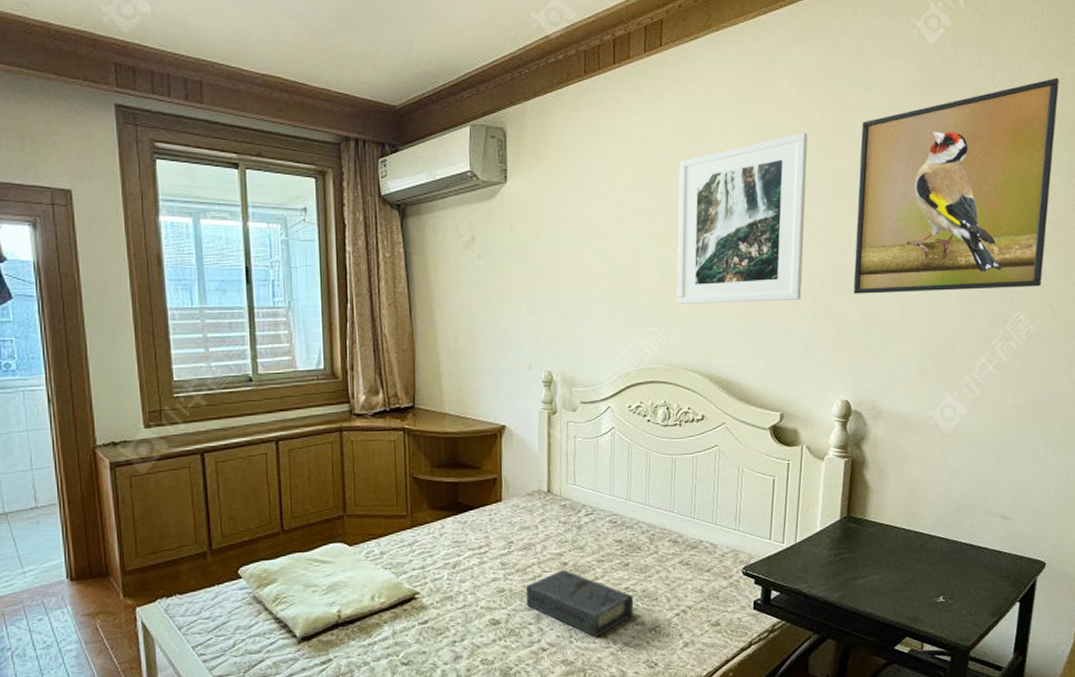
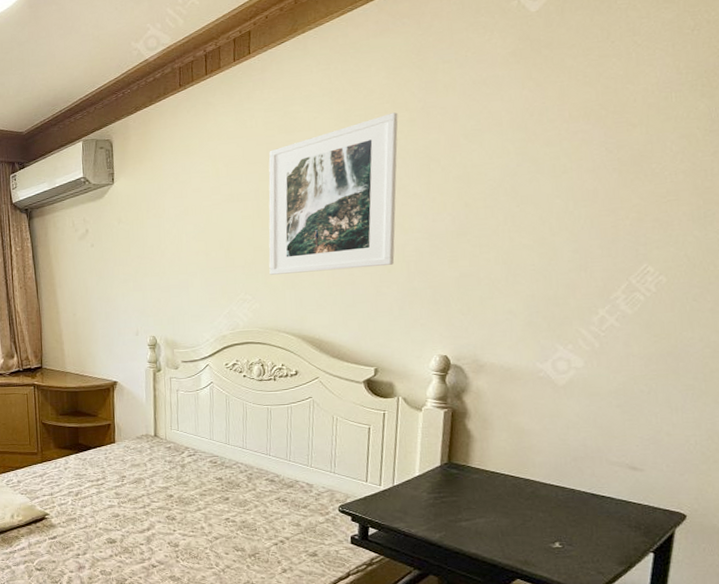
book: present [525,569,634,637] -> none [137,500,234,558]
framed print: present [853,78,1059,294] -> none [450,25,693,257]

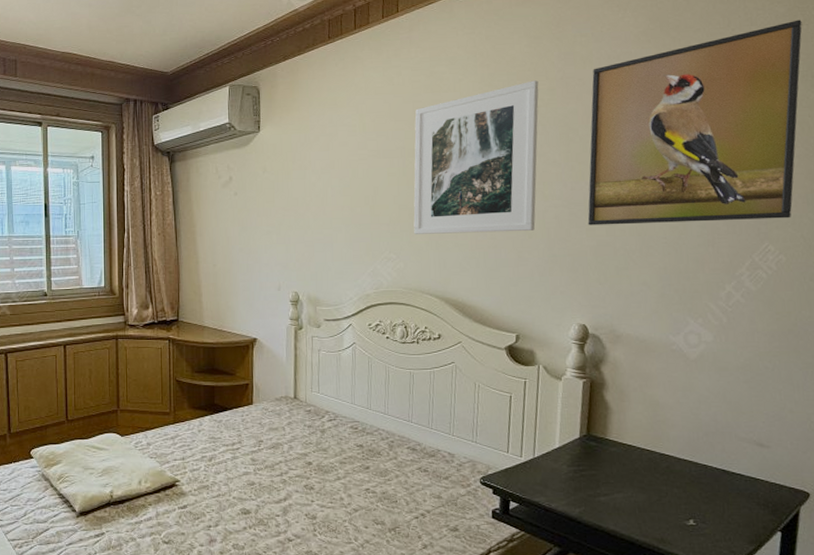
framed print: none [450,25,693,257] -> present [587,19,802,226]

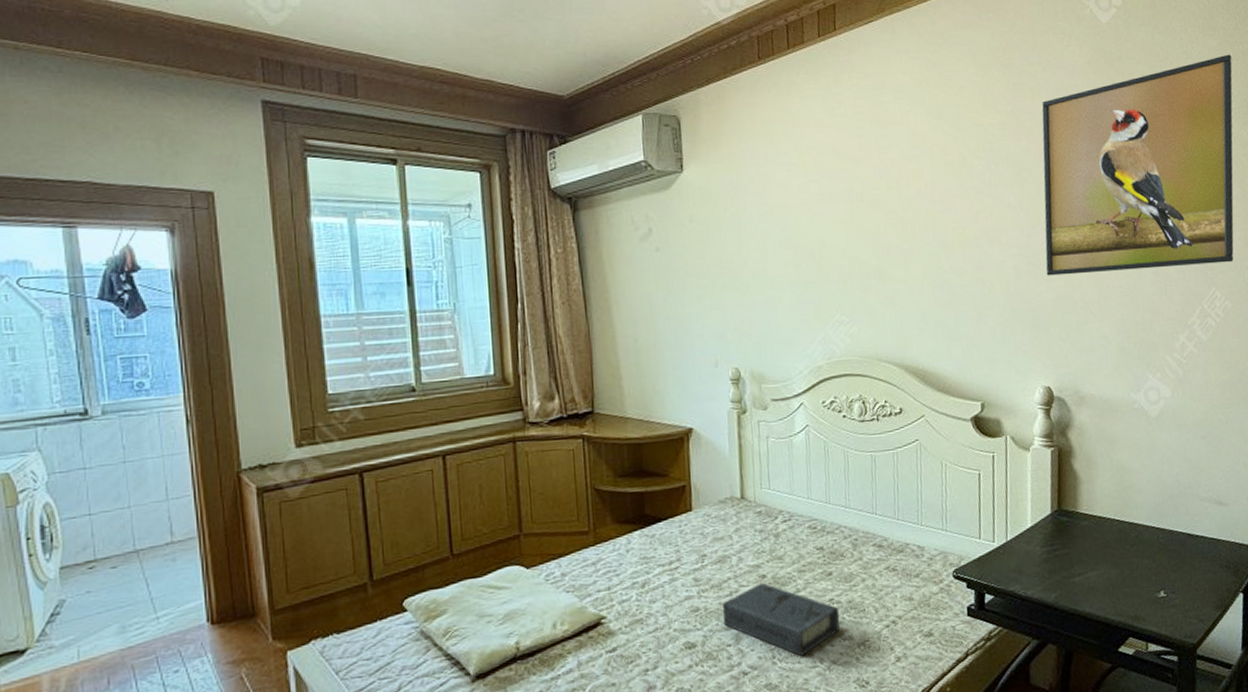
book: none [273,468,374,532] -> present [722,582,840,656]
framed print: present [413,80,539,234] -> none [860,113,994,292]

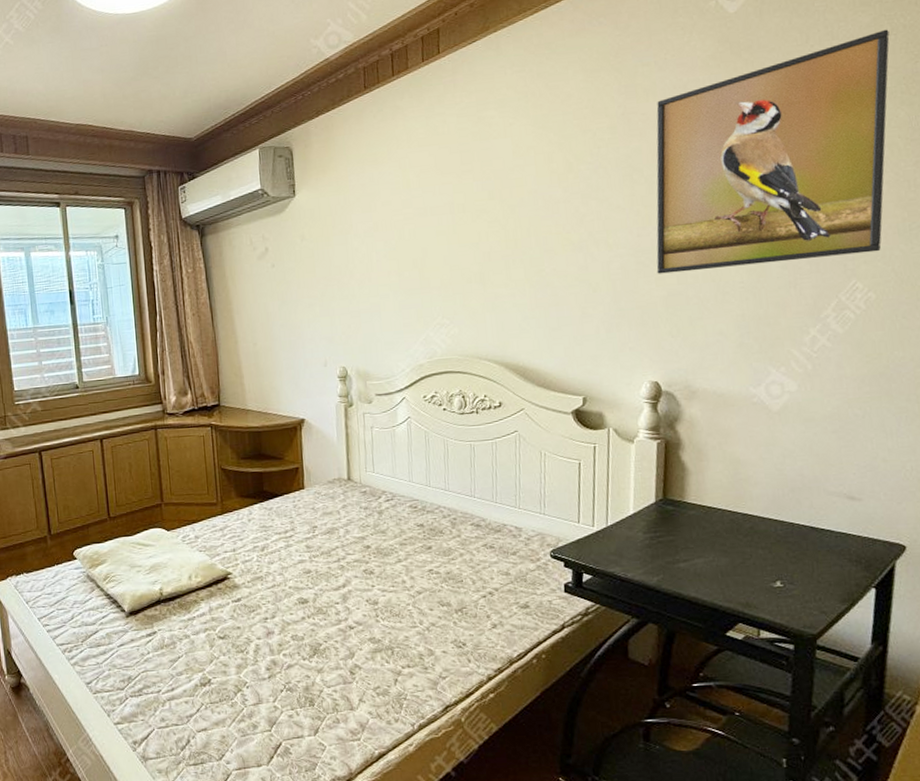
book: present [722,582,840,656] -> none [331,552,439,616]

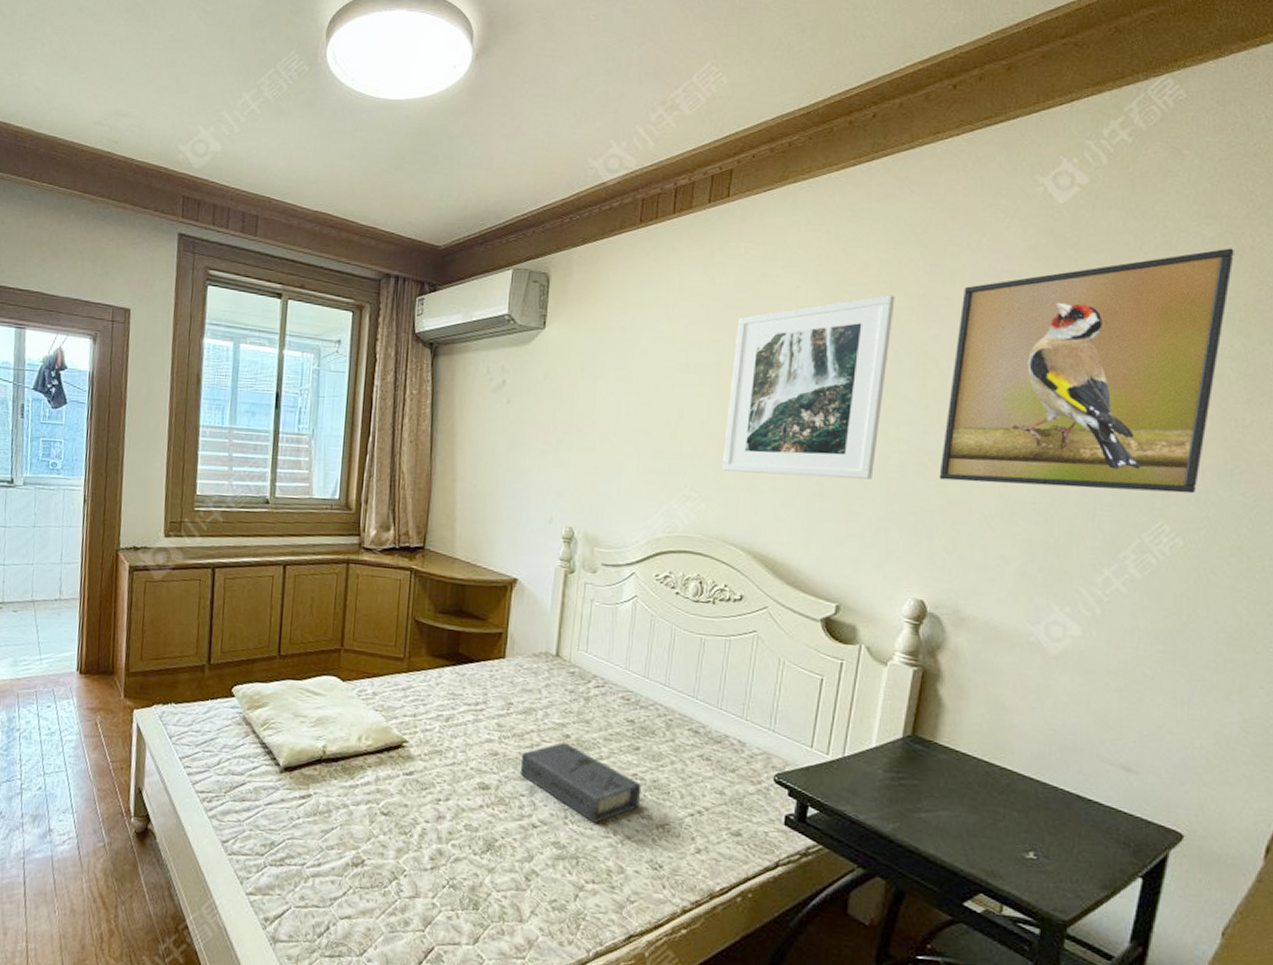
book: none [331,552,439,616] -> present [520,741,642,823]
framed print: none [463,118,600,296] -> present [722,295,895,479]

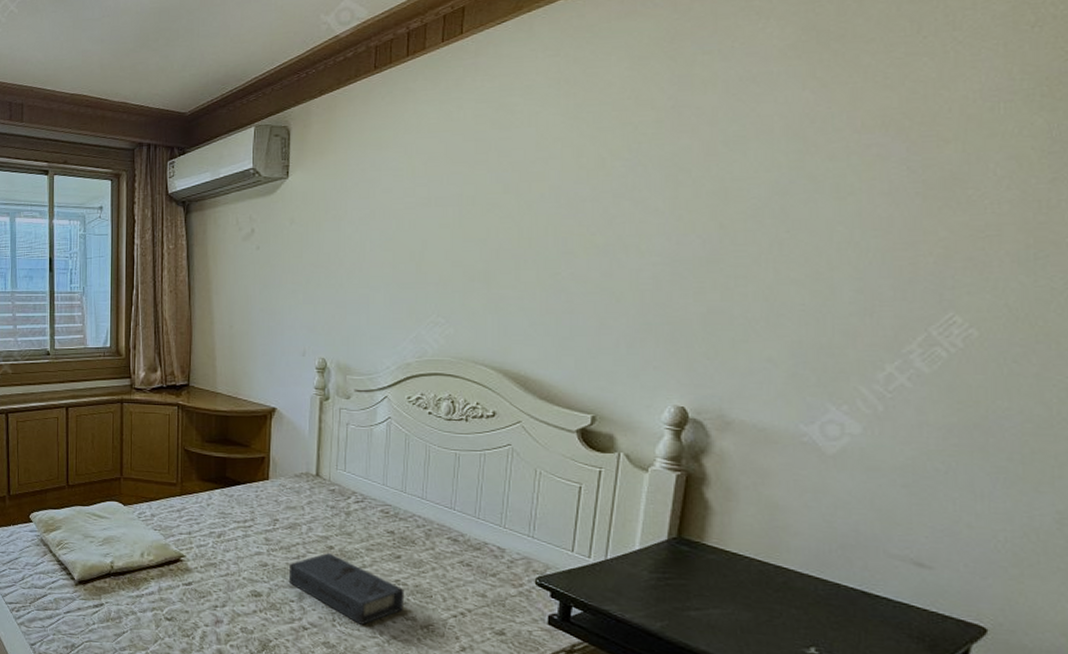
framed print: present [722,295,895,479] -> none [469,110,641,296]
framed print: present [939,248,1234,494] -> none [696,20,1033,288]

